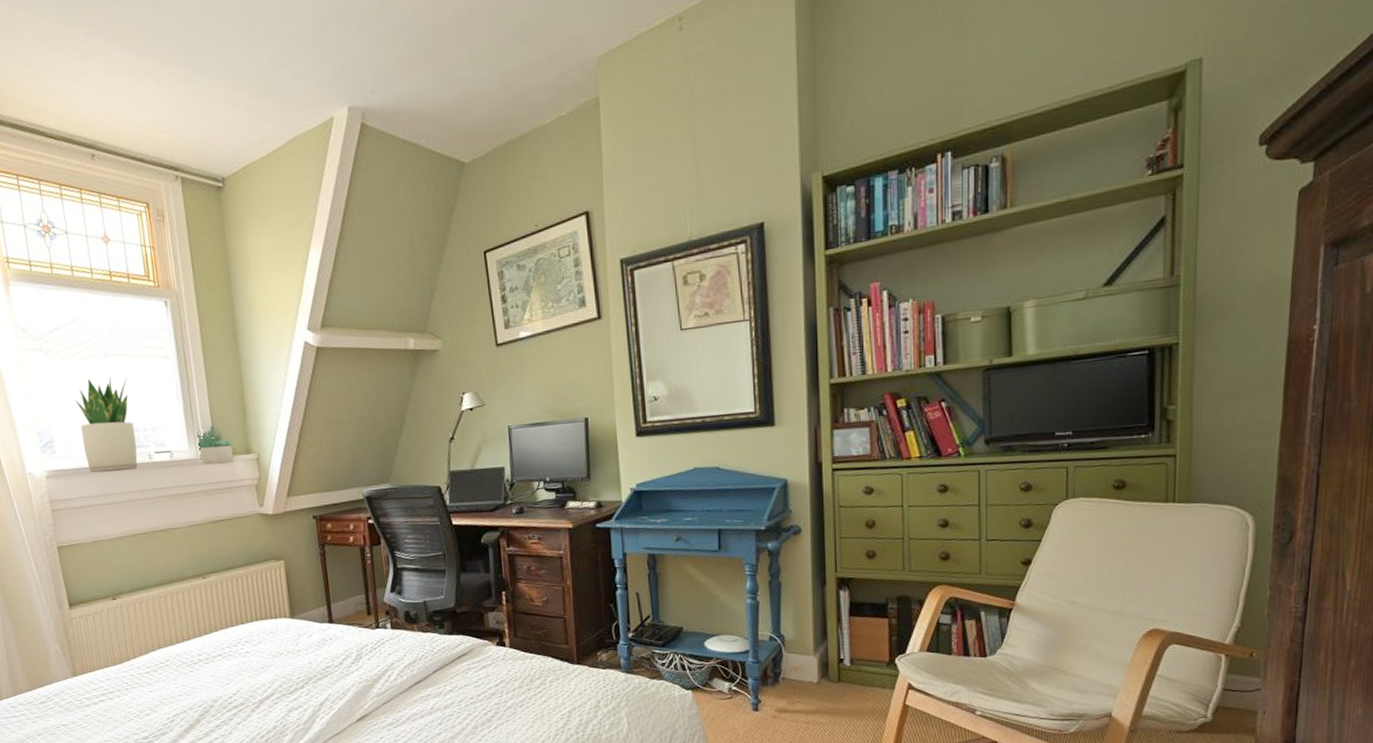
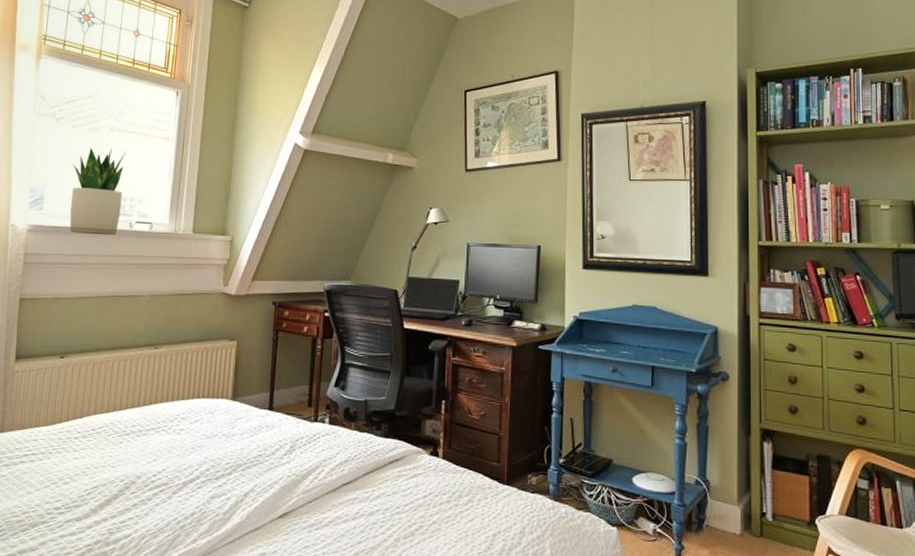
succulent plant: present [199,426,234,465] -> none [179,205,212,241]

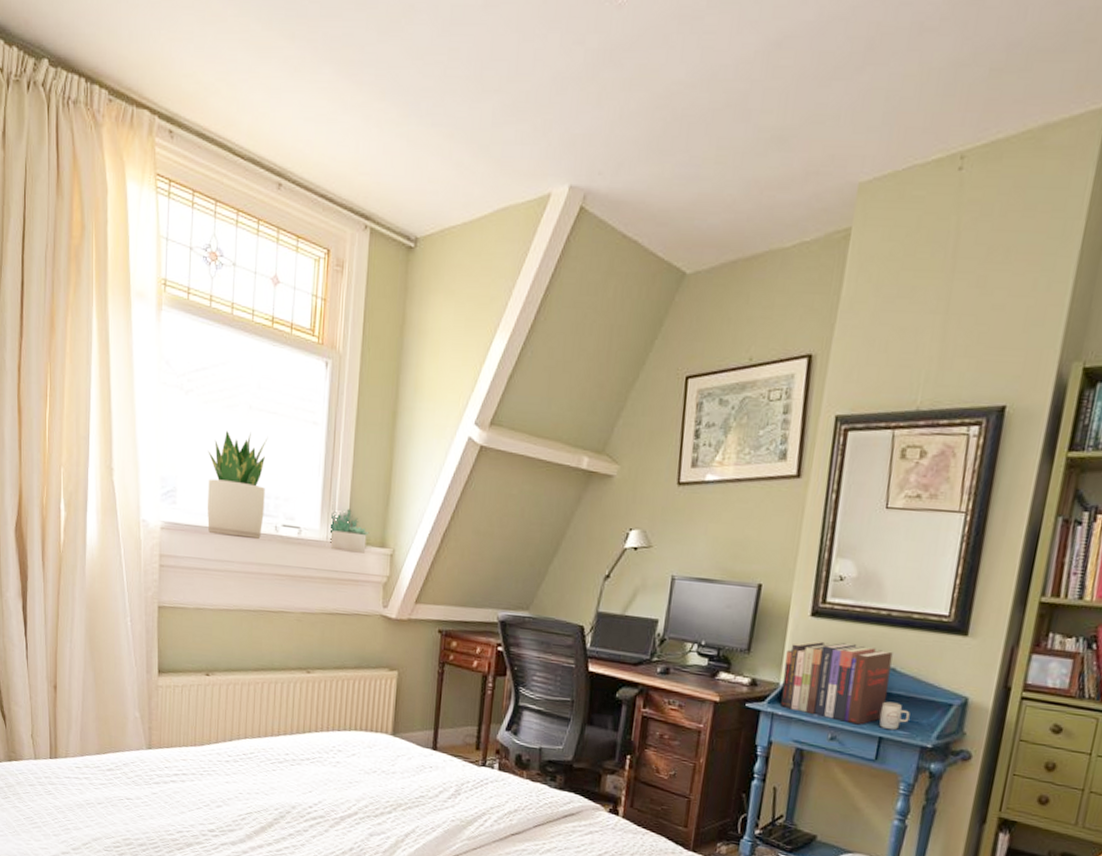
succulent plant: none [179,205,212,241] -> present [331,508,370,554]
books: none [567,288,653,358] -> present [781,640,893,726]
mug: none [649,335,674,360] -> present [879,701,910,730]

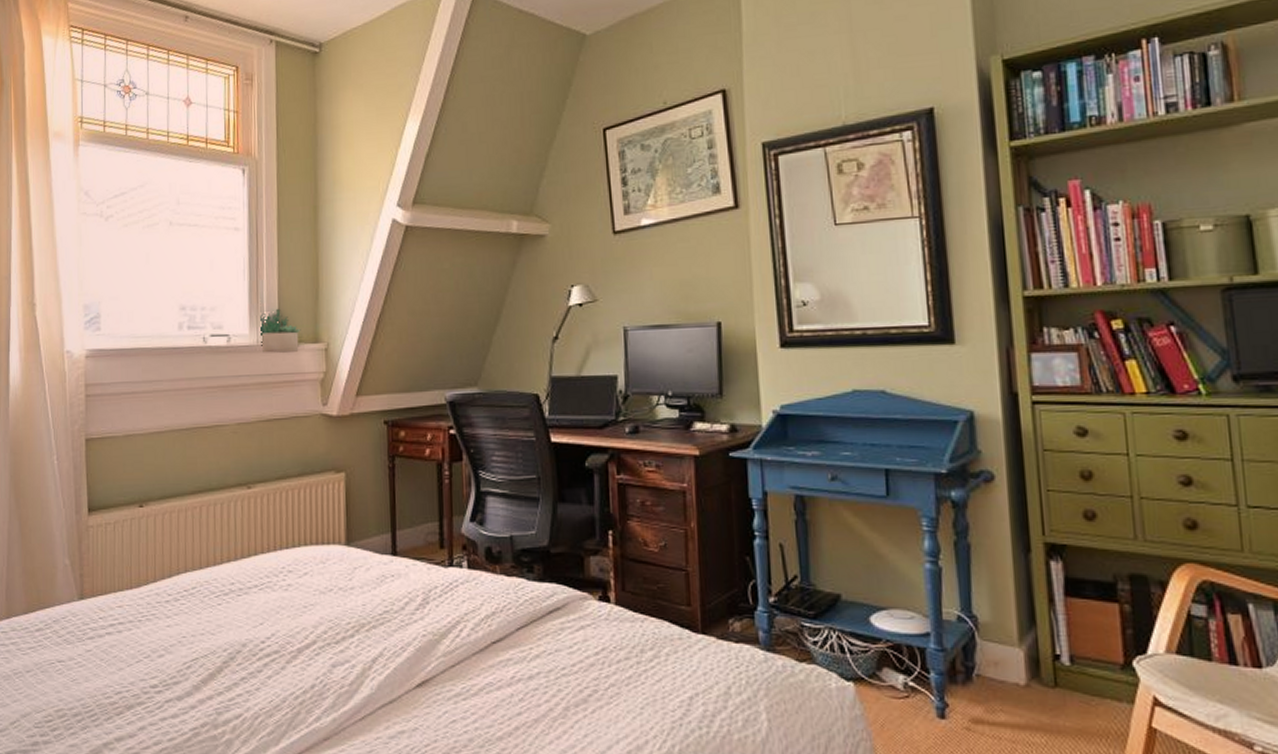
planter: present [207,431,268,540] -> none [130,247,191,355]
books: present [781,640,893,726] -> none [763,371,884,461]
mug: present [879,701,910,730] -> none [879,428,914,460]

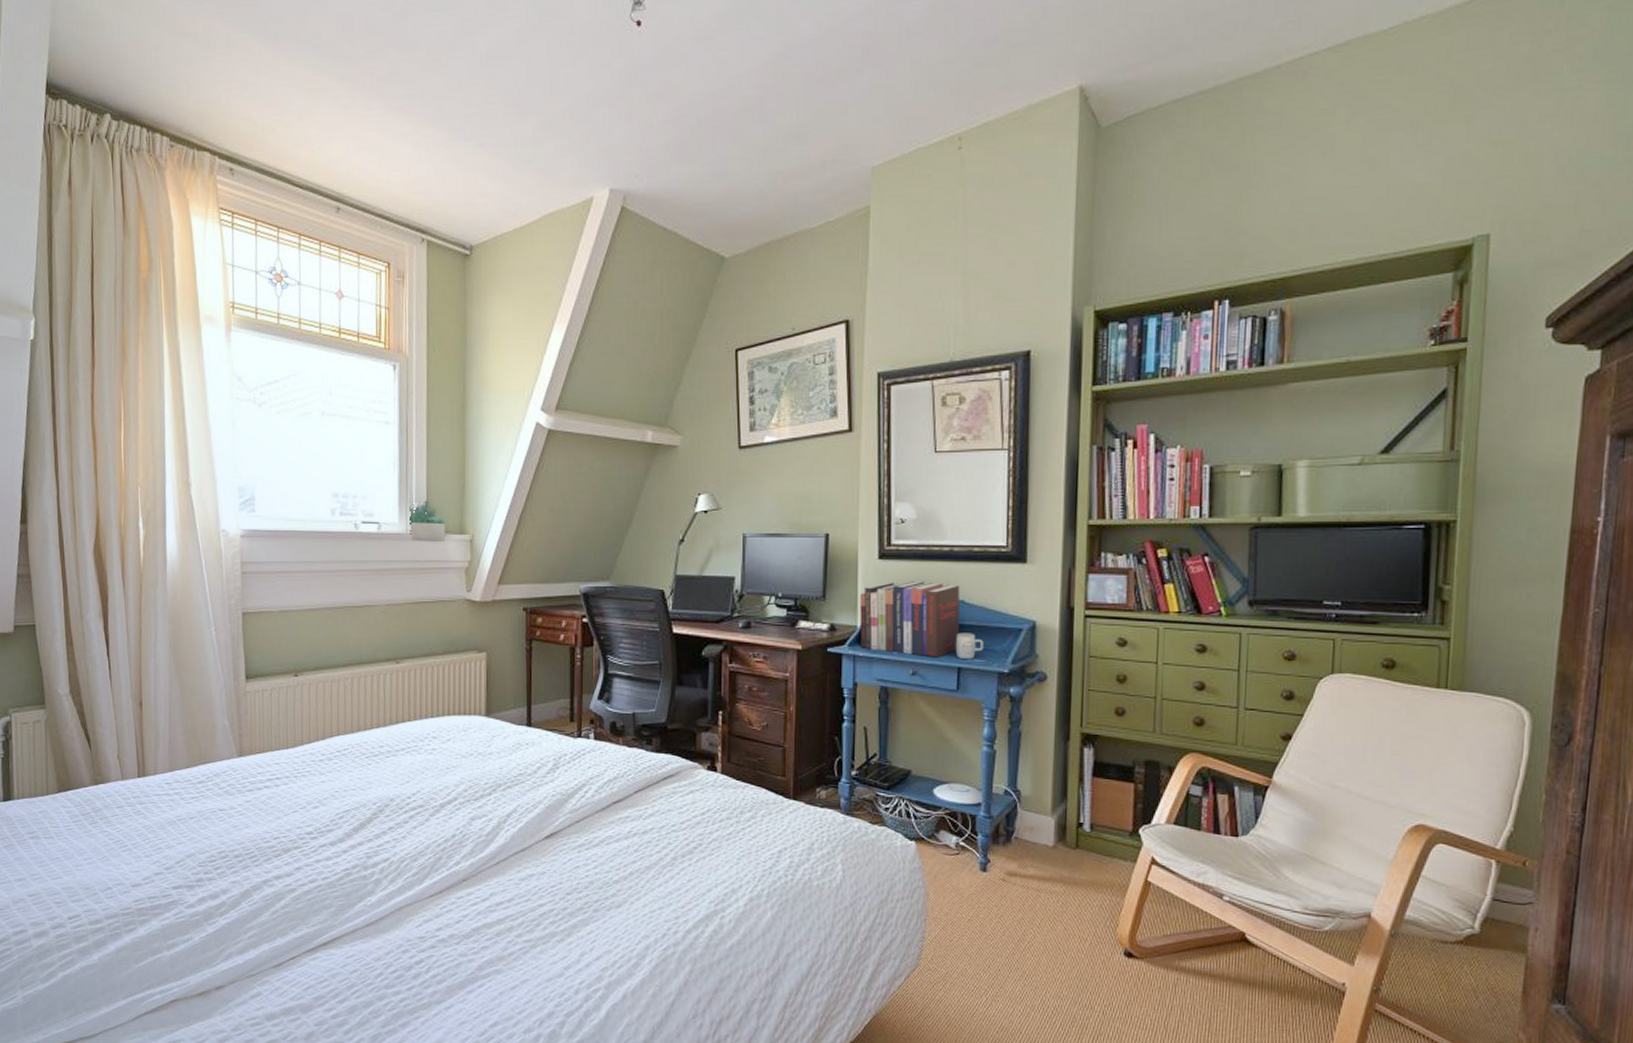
books: none [763,371,884,461] -> present [860,581,960,659]
mug: none [879,428,914,460] -> present [955,632,984,660]

